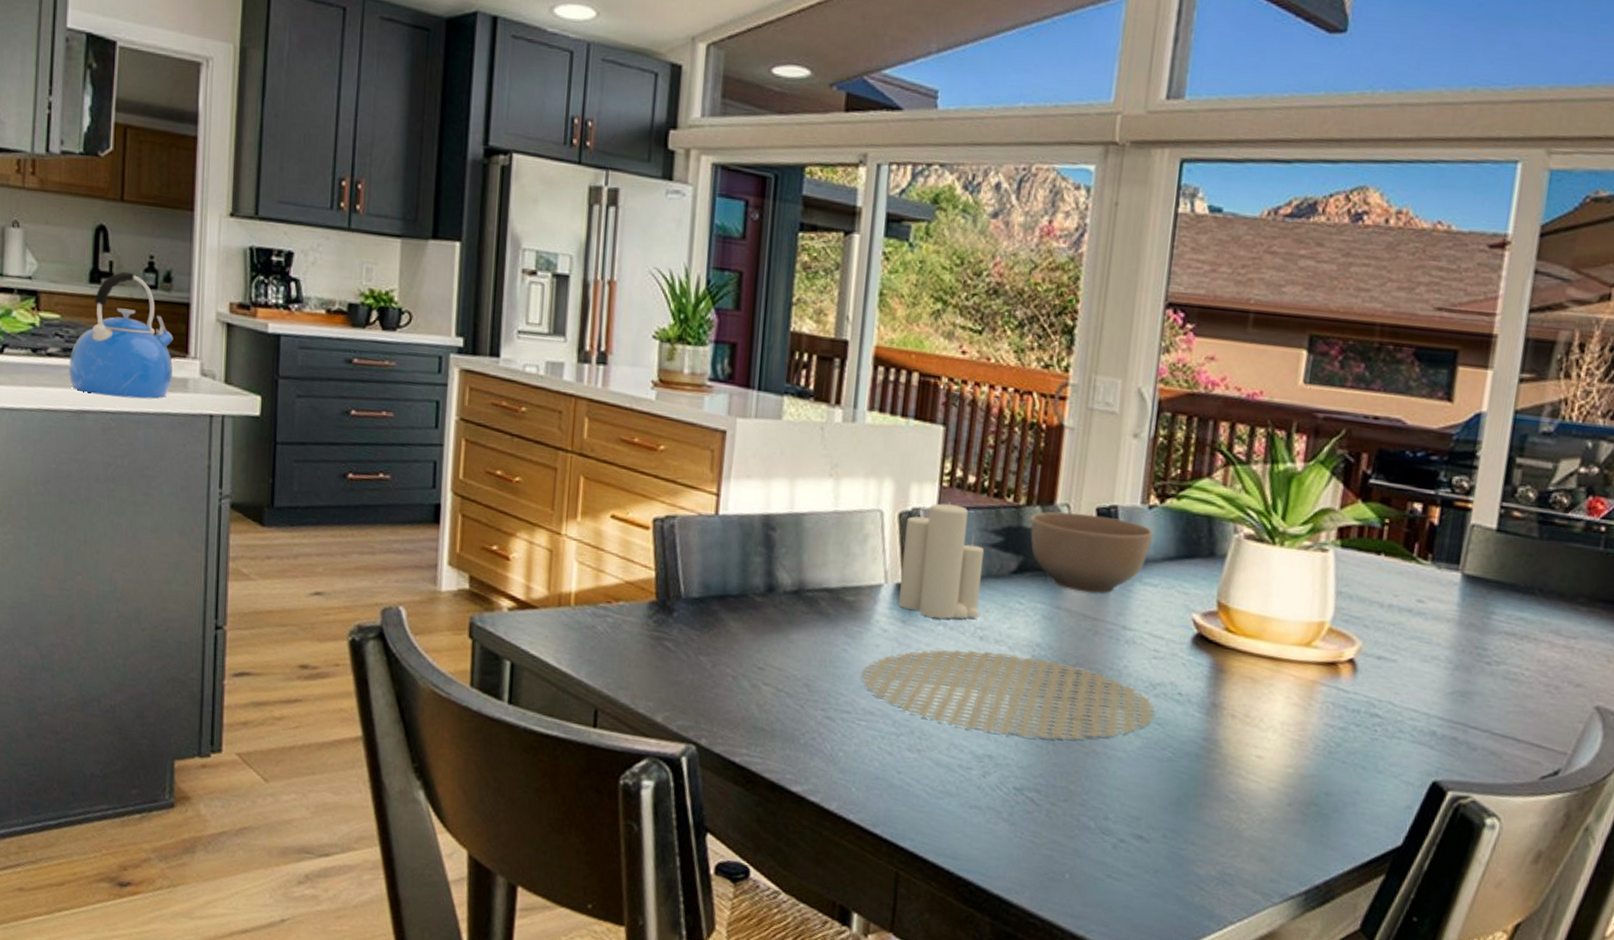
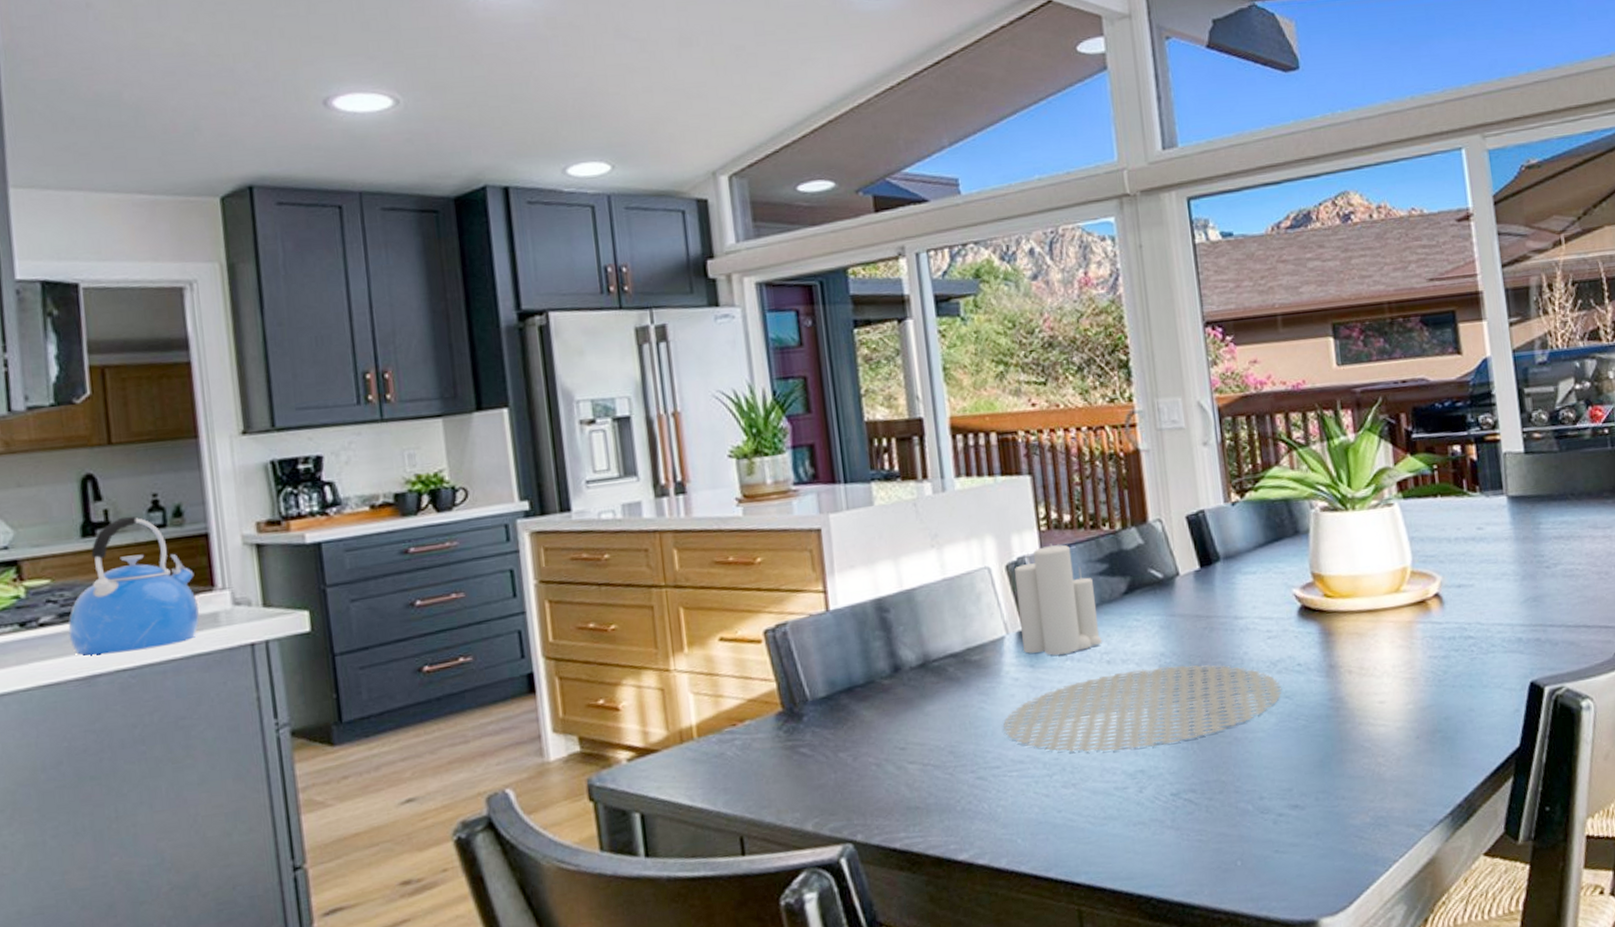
bowl: present [1030,511,1154,593] -> none [1129,521,1242,596]

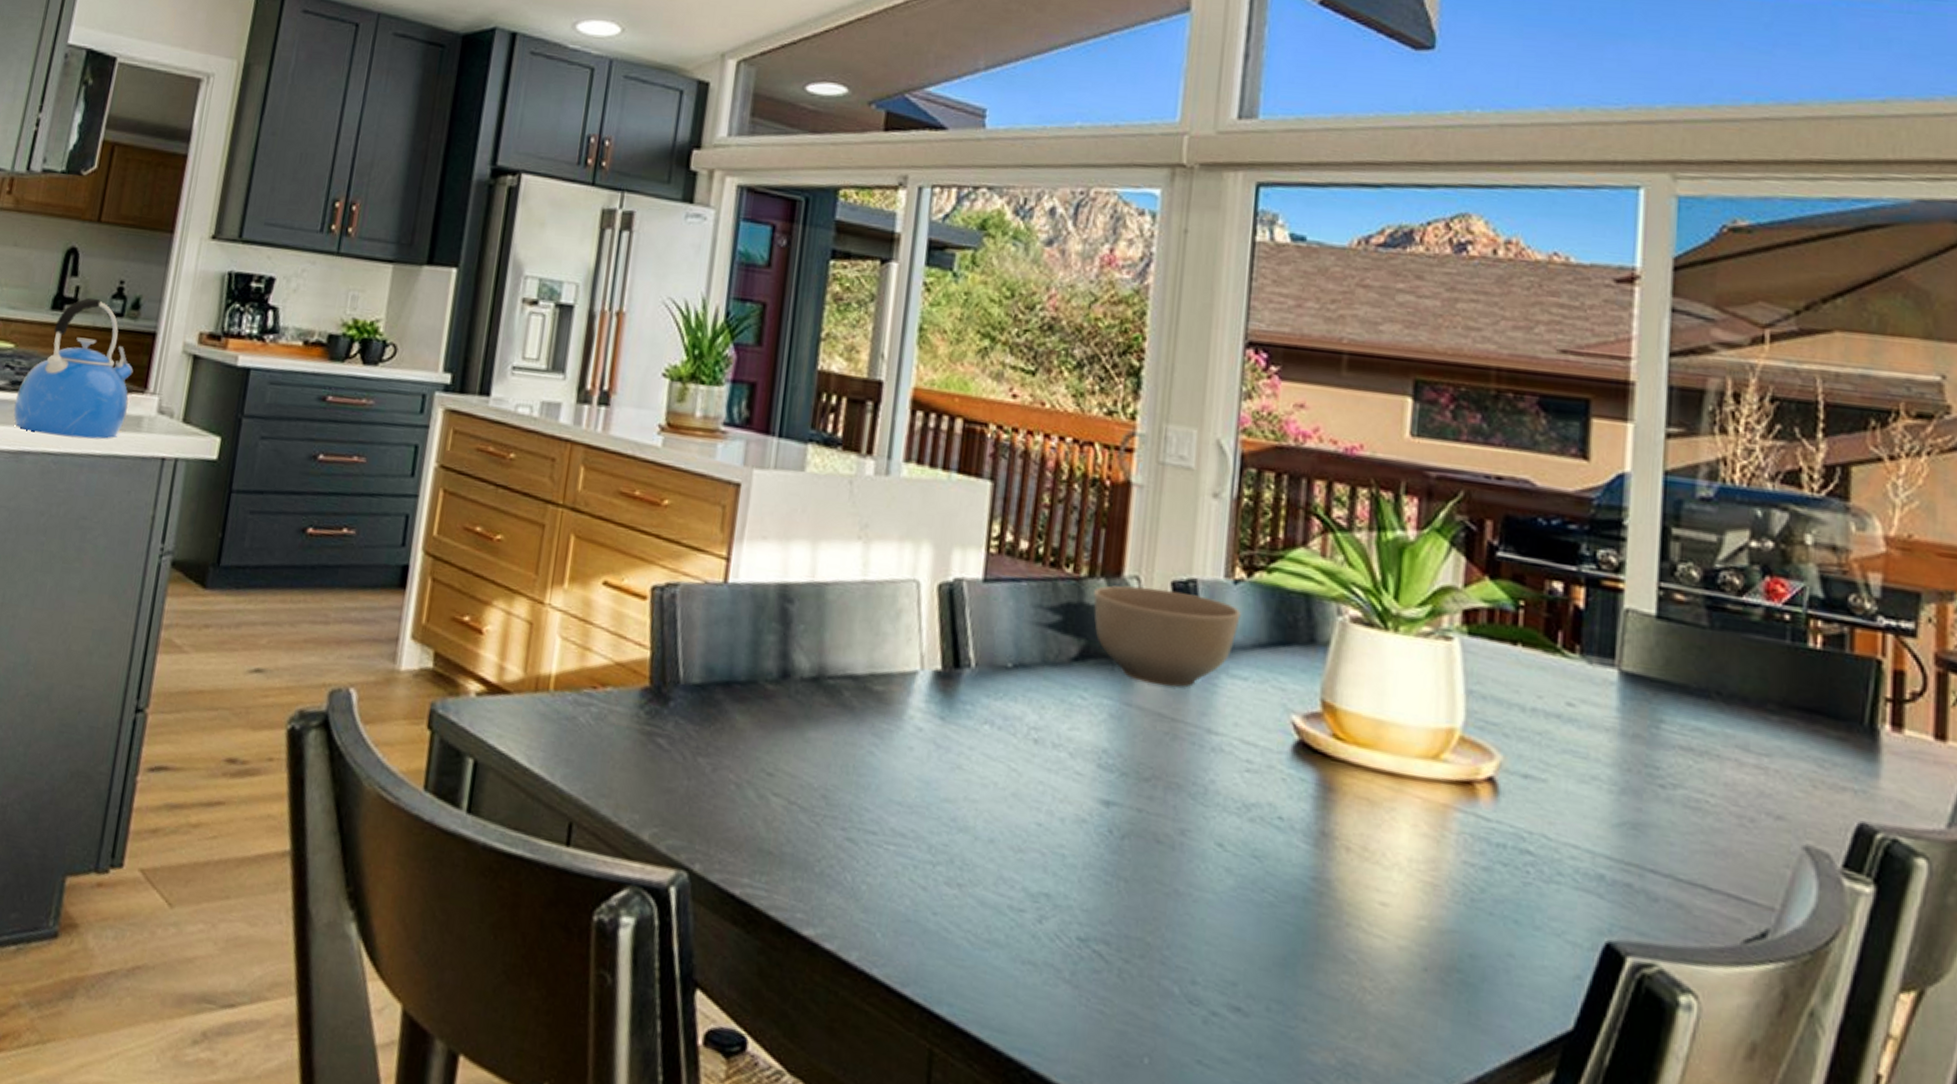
place mat: present [1003,665,1282,753] -> none [892,755,1251,876]
candle: present [1014,543,1102,656] -> none [937,571,1039,717]
bowl: none [1129,521,1242,596] -> present [1093,585,1241,687]

